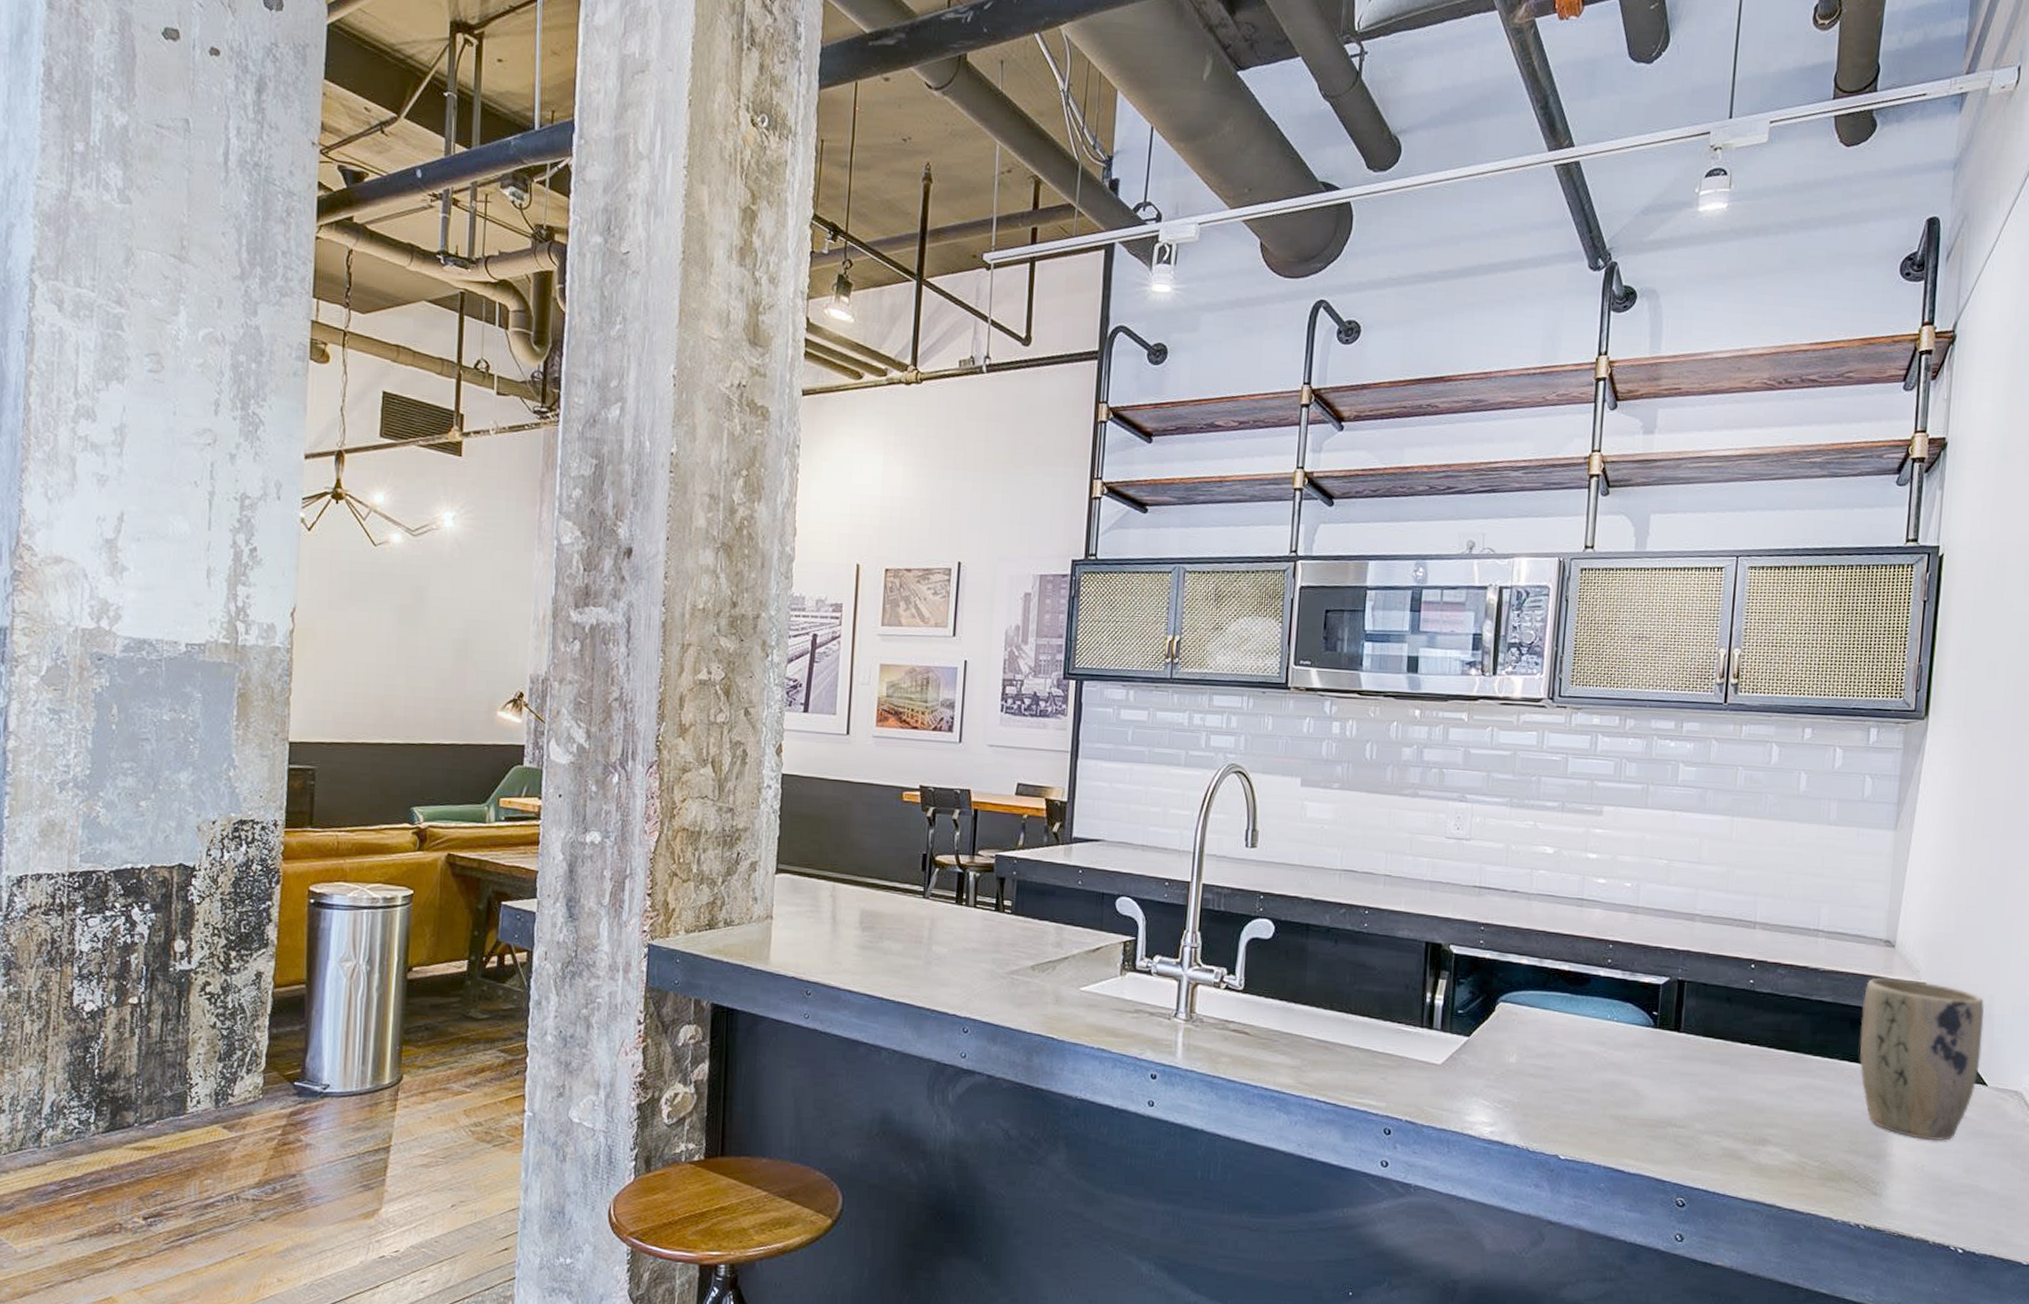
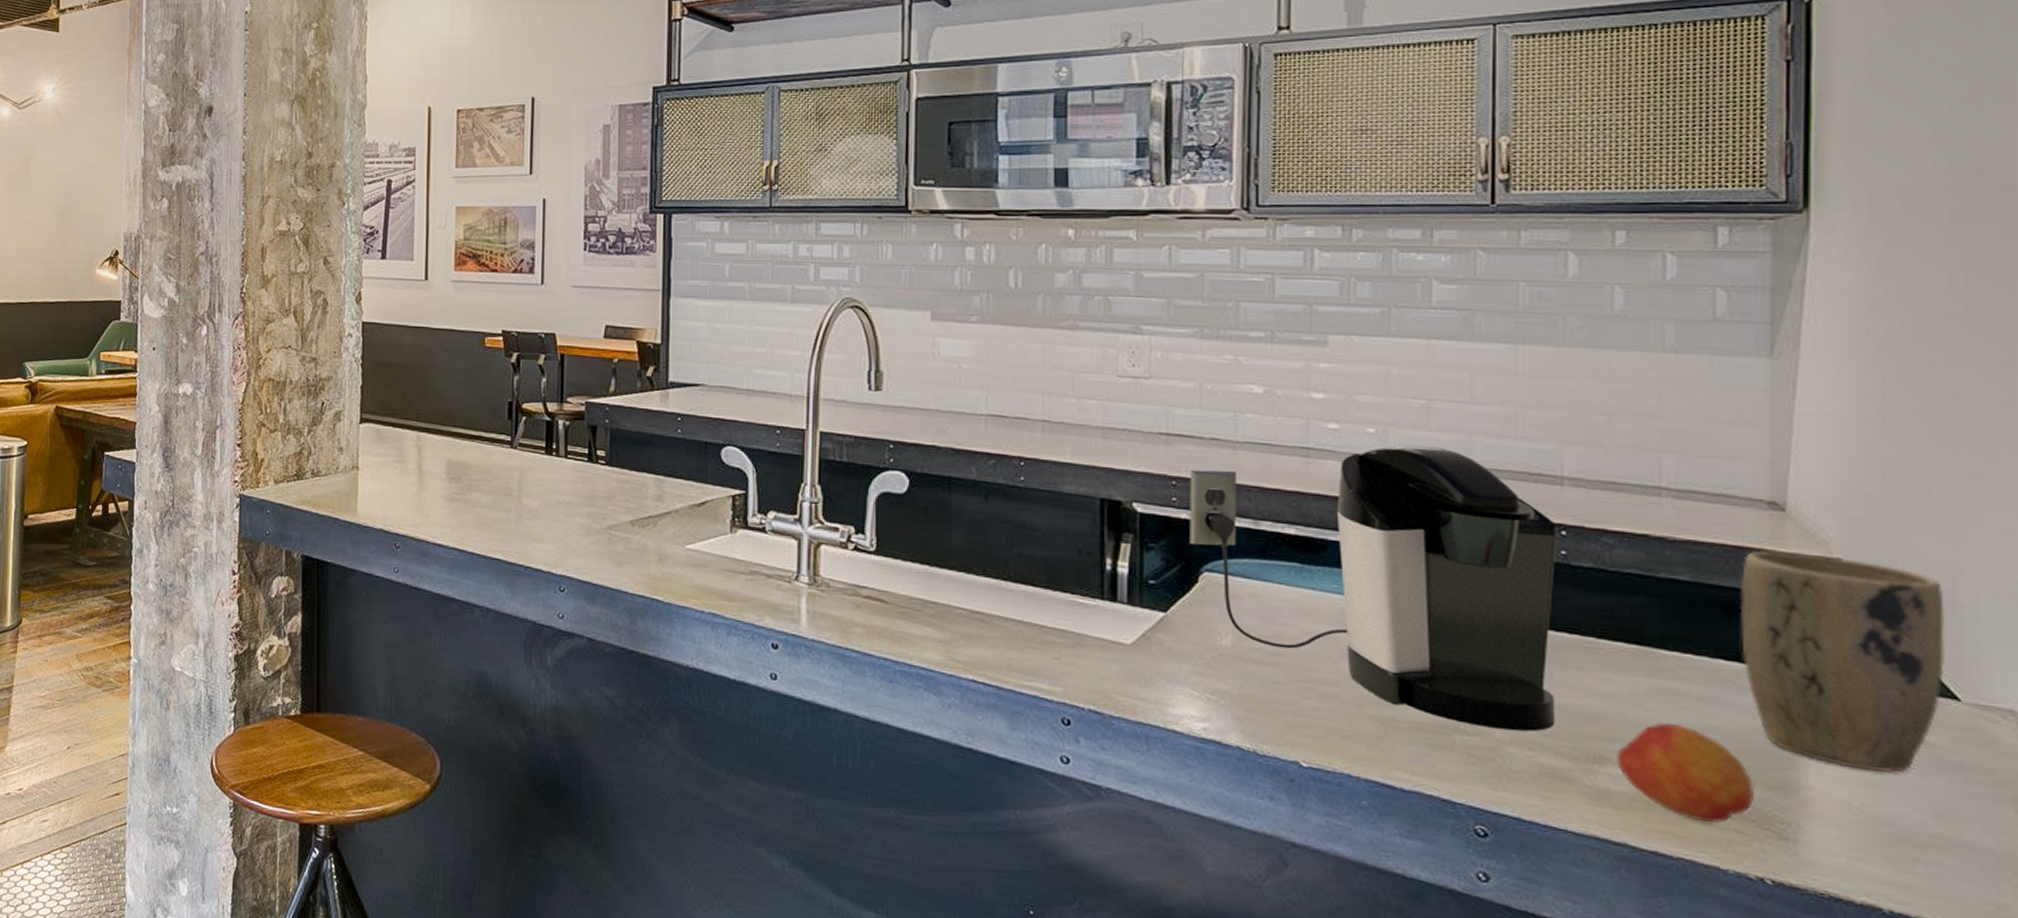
coffee maker: none [1490,896,1749,1122] -> present [1189,445,1557,732]
fruit: none [1774,1111,1859,1186] -> present [1617,723,1754,824]

